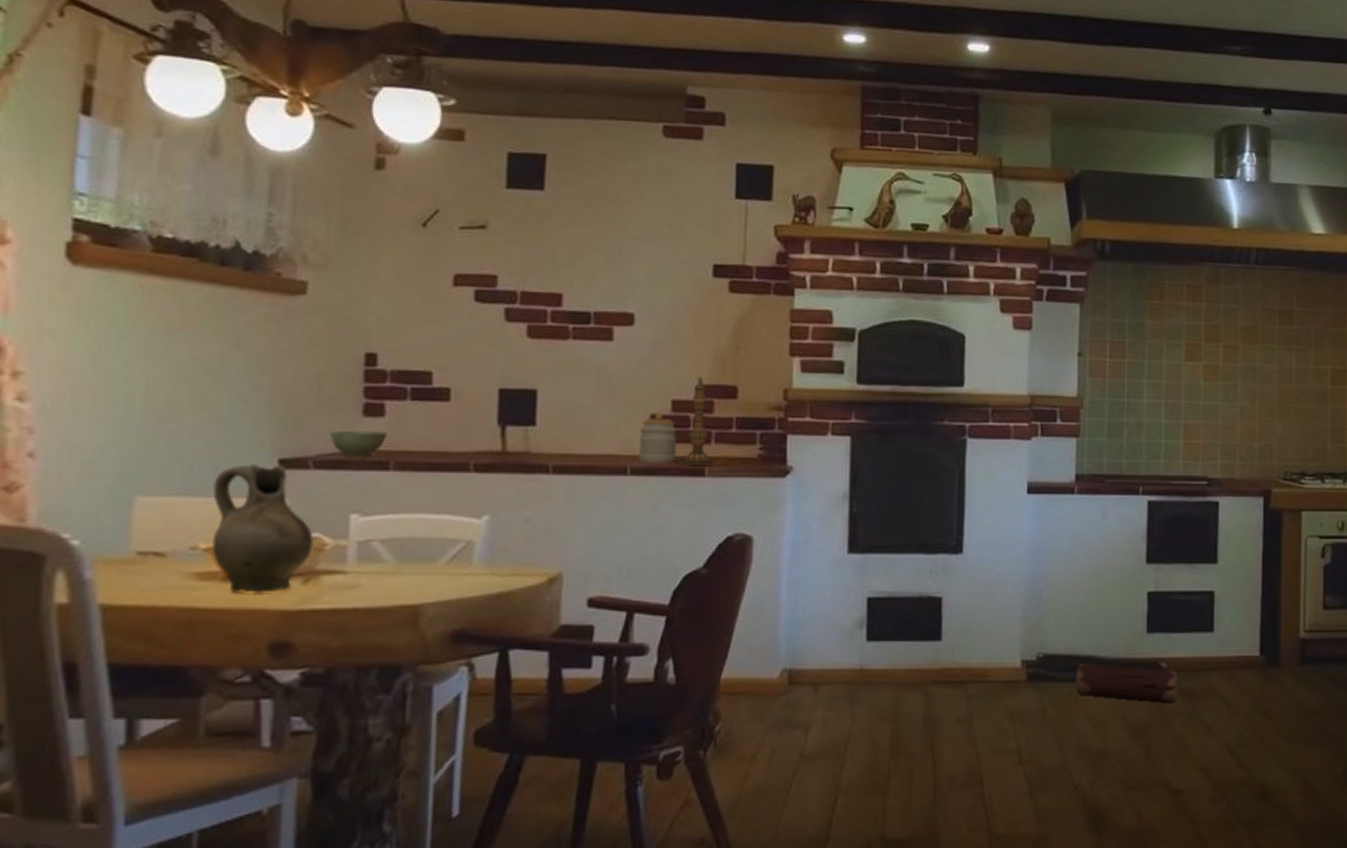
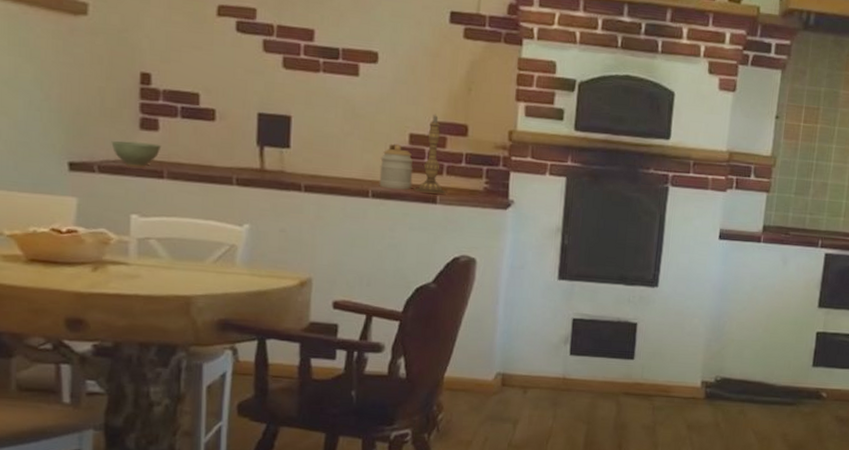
ceramic jug: present [212,464,314,595] -> none [14,165,100,277]
decorative log: present [1076,664,1179,704] -> none [746,388,835,427]

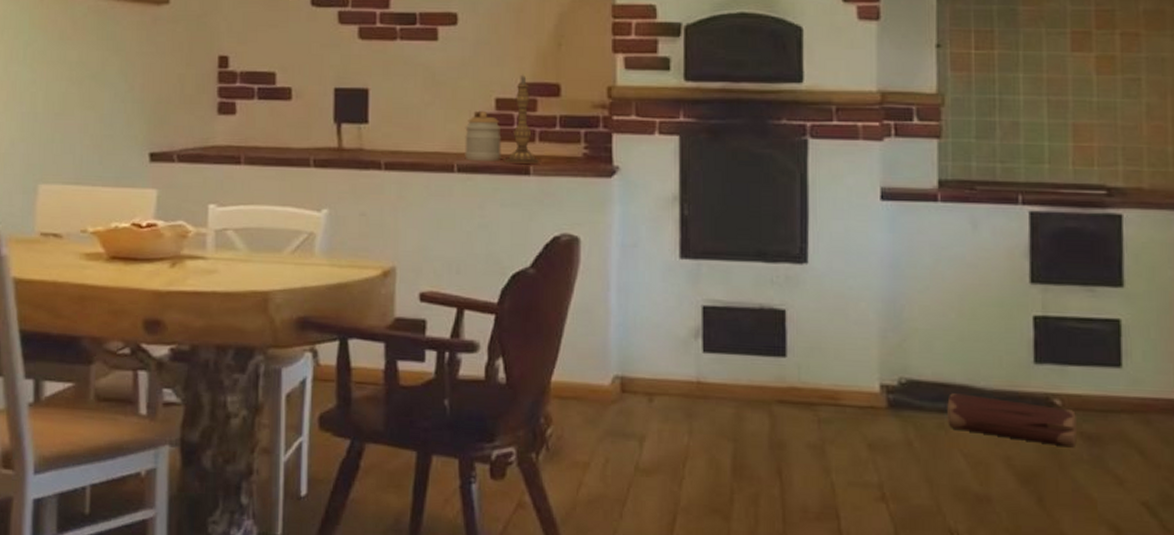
bowl: present [111,140,162,168] -> none [190,127,239,154]
decorative log: none [746,388,835,427] -> present [947,393,1078,448]

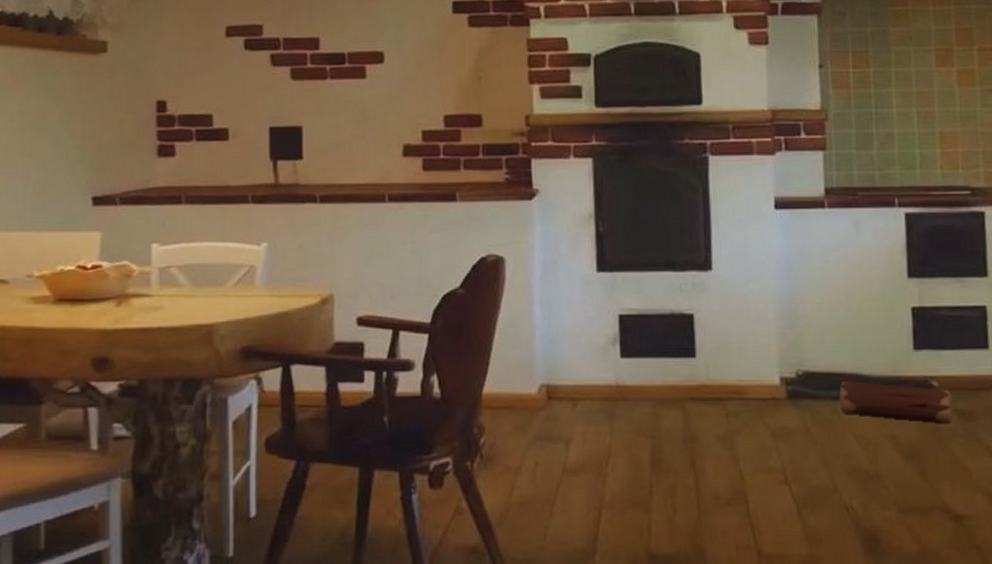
jar: present [465,110,502,161] -> none [394,142,429,190]
candlestick: present [503,74,541,165] -> none [431,107,467,192]

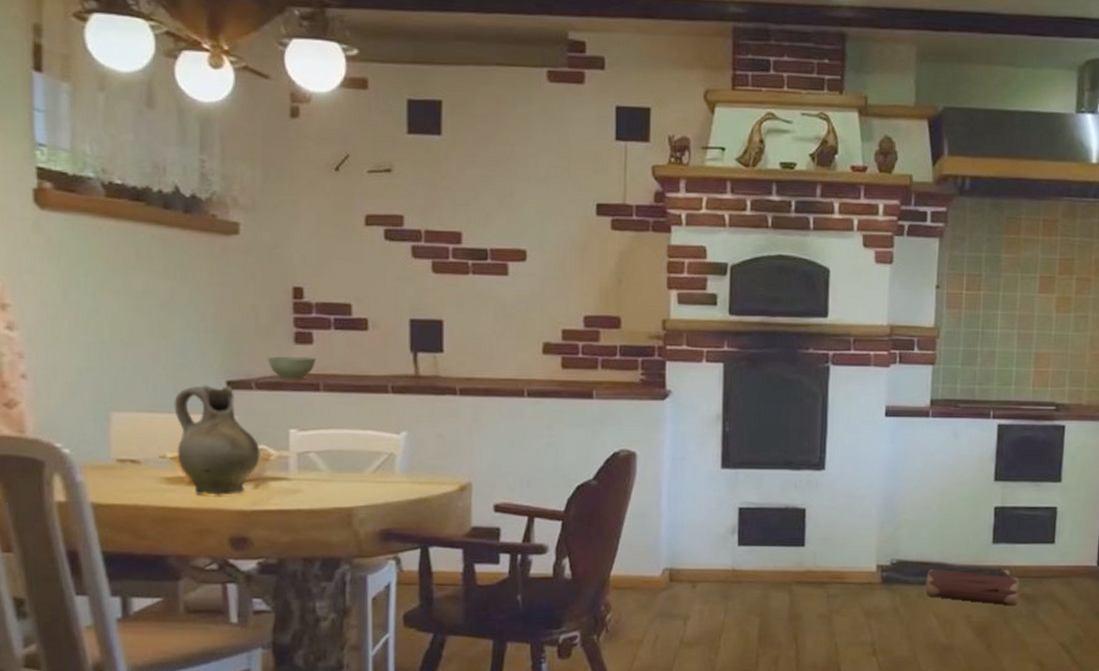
ceramic jug: none [42,202,123,316] -> present [174,385,260,497]
bowl: none [131,169,179,195] -> present [267,356,317,382]

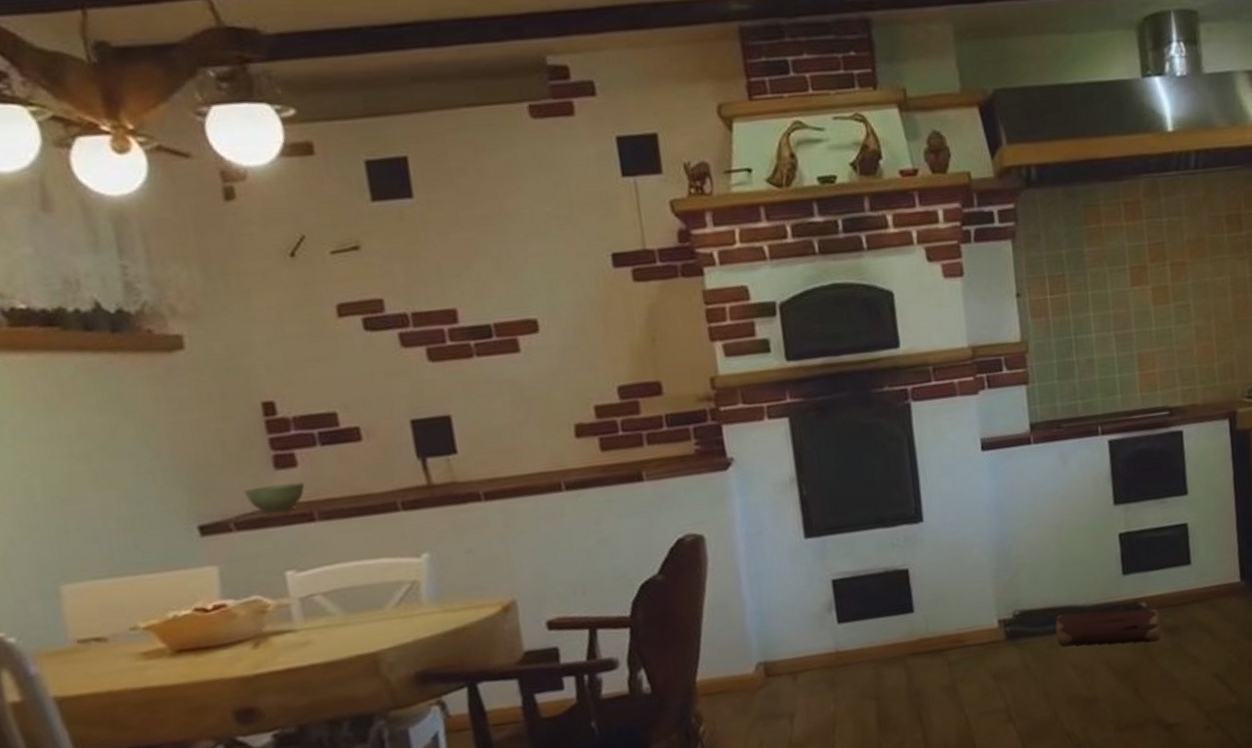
ceramic jug: present [174,385,260,497] -> none [137,531,255,666]

